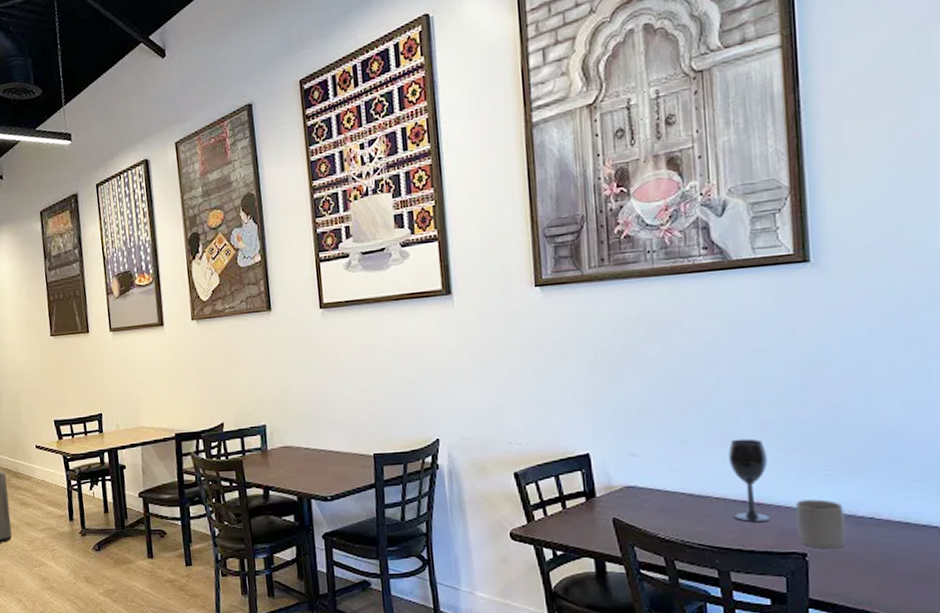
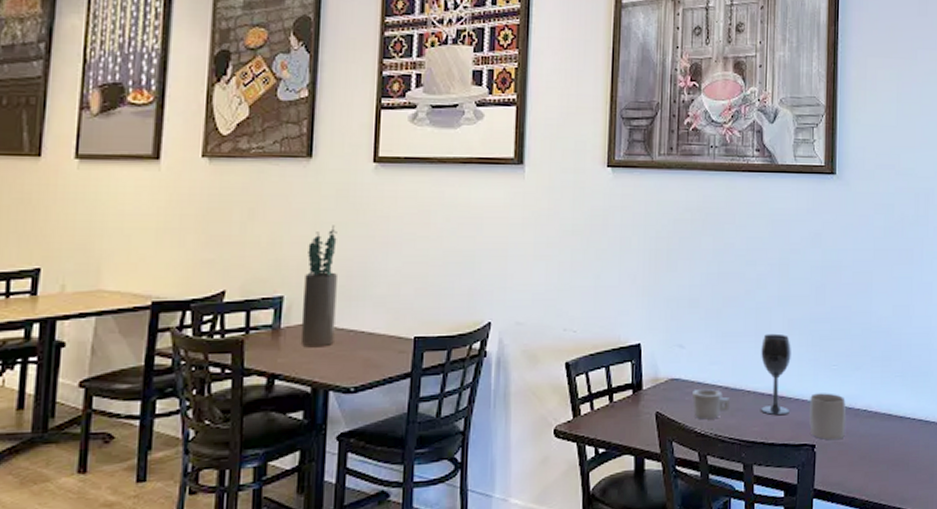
vase: none [278,364,309,465] -> present [300,225,339,348]
cup: none [652,495,697,526] -> present [692,388,731,420]

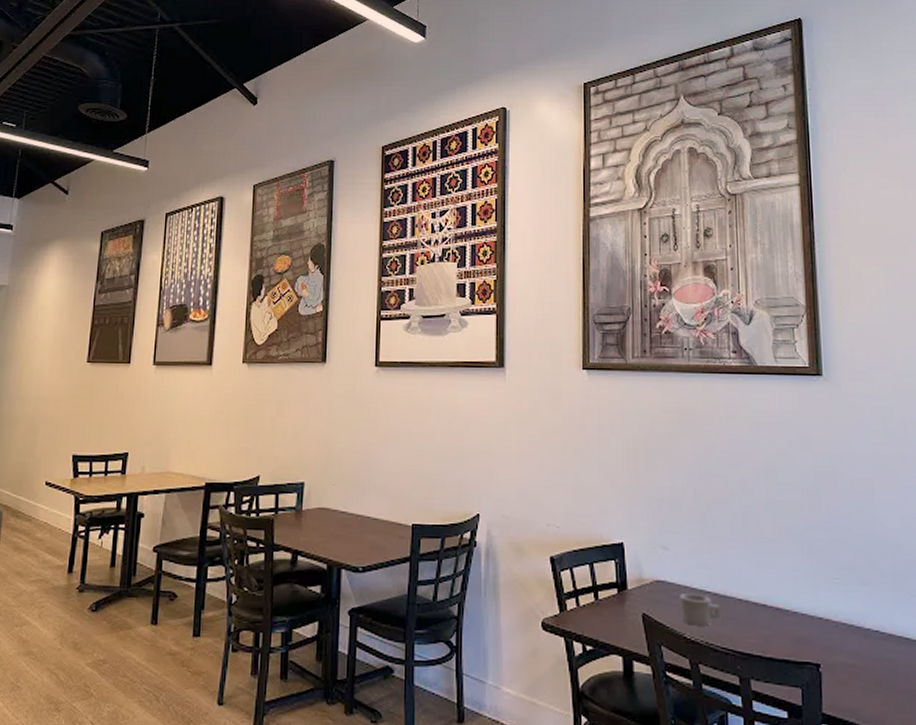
vase: present [300,225,339,348] -> none [318,421,348,529]
wine glass: present [761,333,791,416] -> none [751,540,788,629]
mug: present [808,393,847,441] -> none [809,608,855,662]

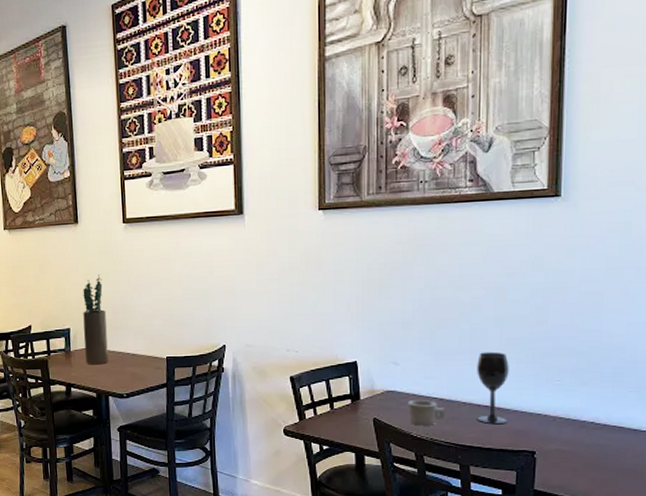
vase: none [318,421,348,529] -> present [83,274,109,365]
wine glass: none [751,540,788,629] -> present [477,351,509,425]

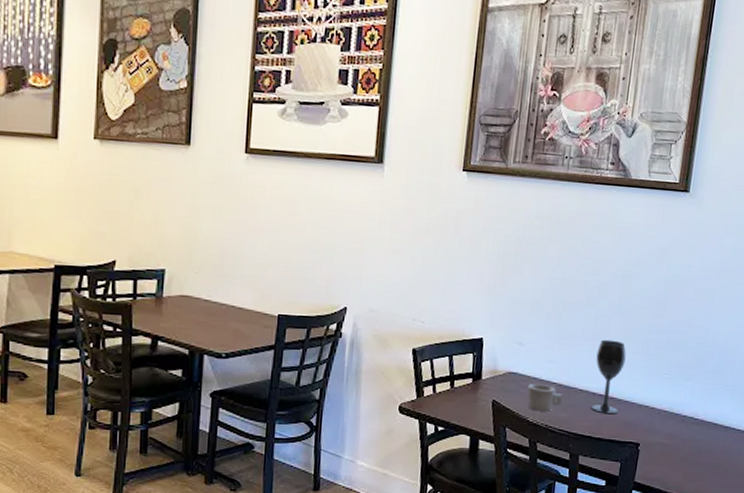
vase: present [83,274,109,365] -> none [179,209,213,317]

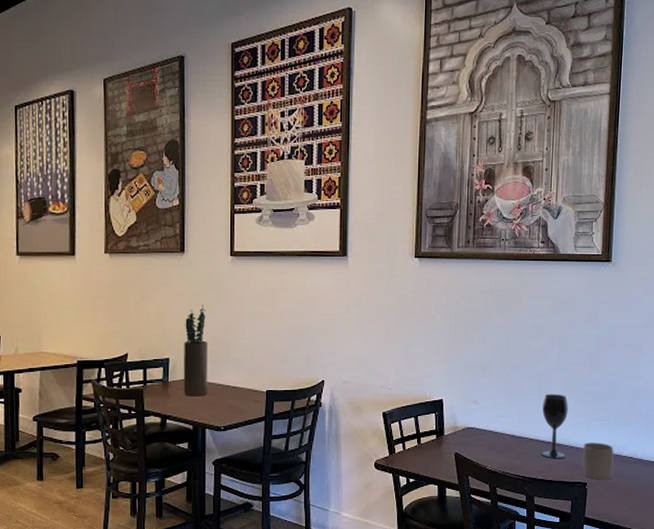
vase: none [179,209,213,317] -> present [183,305,209,397]
cup: present [527,383,564,412] -> none [485,435,516,460]
mug: none [635,398,674,442] -> present [582,442,615,480]

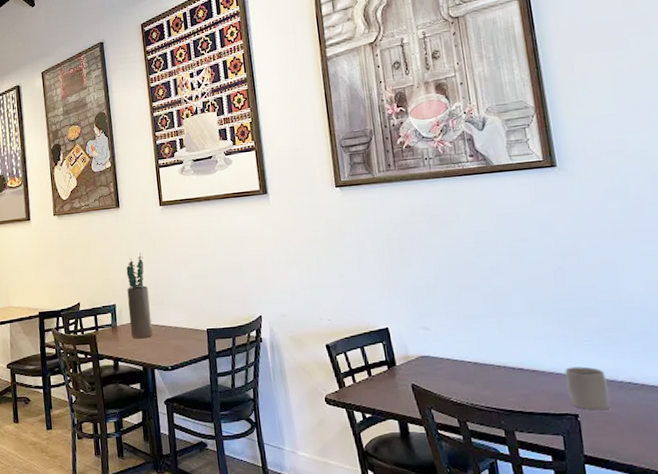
wine glass: present [542,394,568,459] -> none [504,314,545,388]

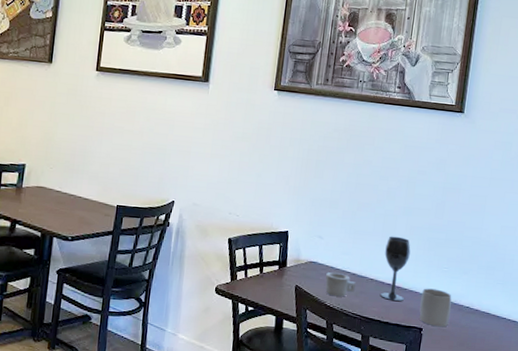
vase: present [126,253,153,339] -> none [35,115,67,205]
cup: none [443,363,482,391] -> present [325,272,357,297]
wine glass: none [504,314,545,388] -> present [380,236,411,302]

